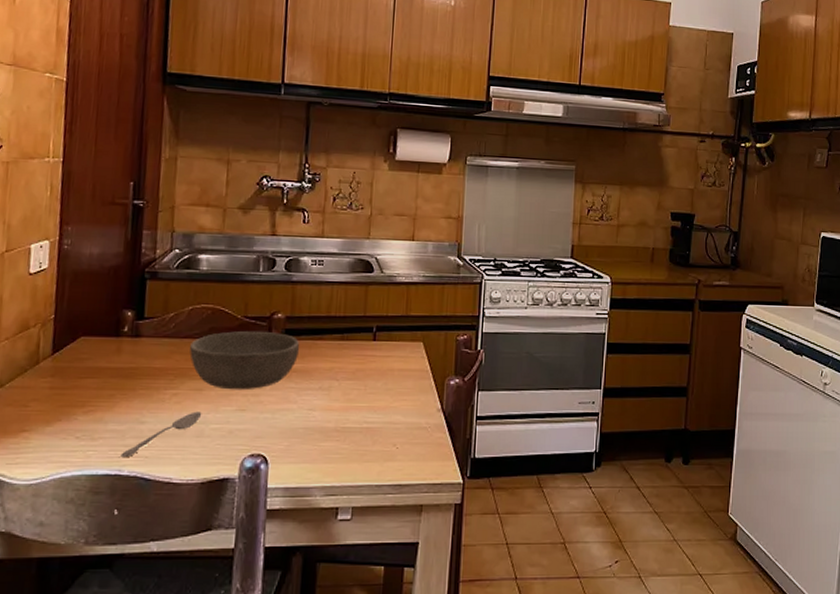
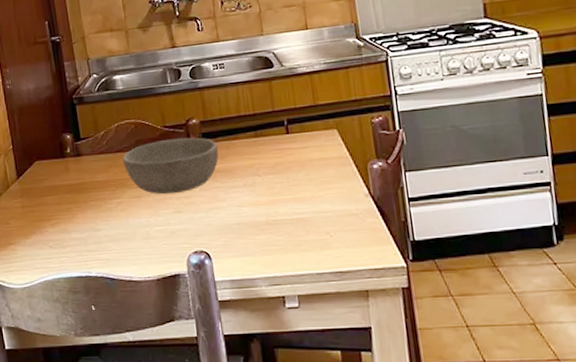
spoon: present [120,411,202,458] -> none [87,216,146,262]

